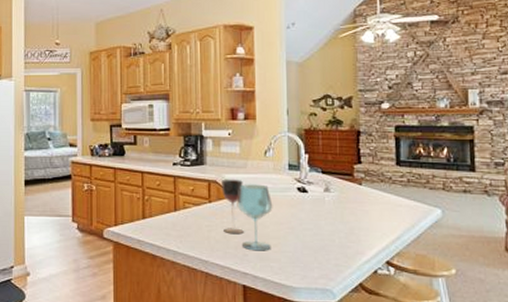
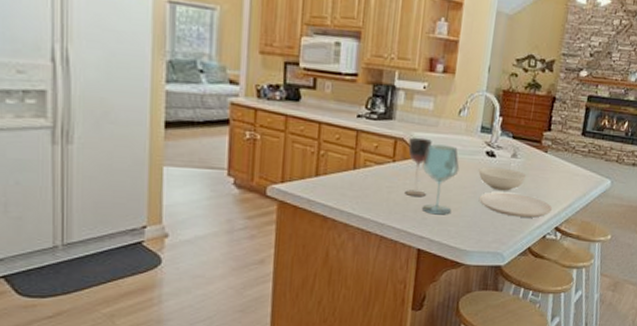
bowl: none [292,202,343,225] -> present [478,166,526,191]
plate: none [297,226,380,252] -> present [478,192,553,218]

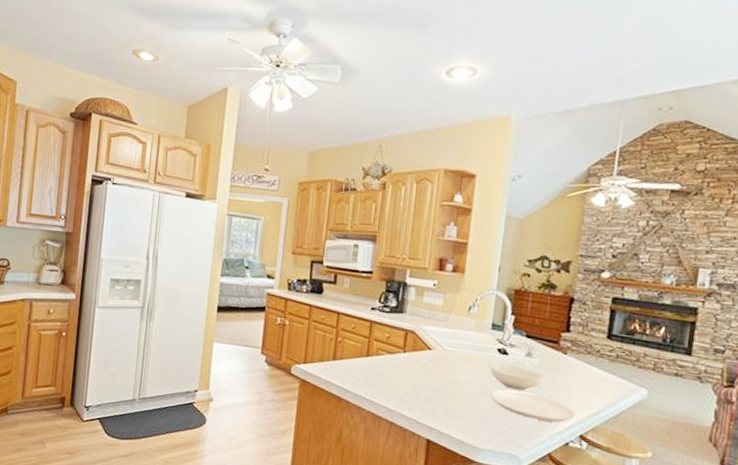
wineglass: present [405,137,432,197] -> none [415,330,442,389]
wine glass: present [422,144,460,215] -> none [431,338,470,409]

